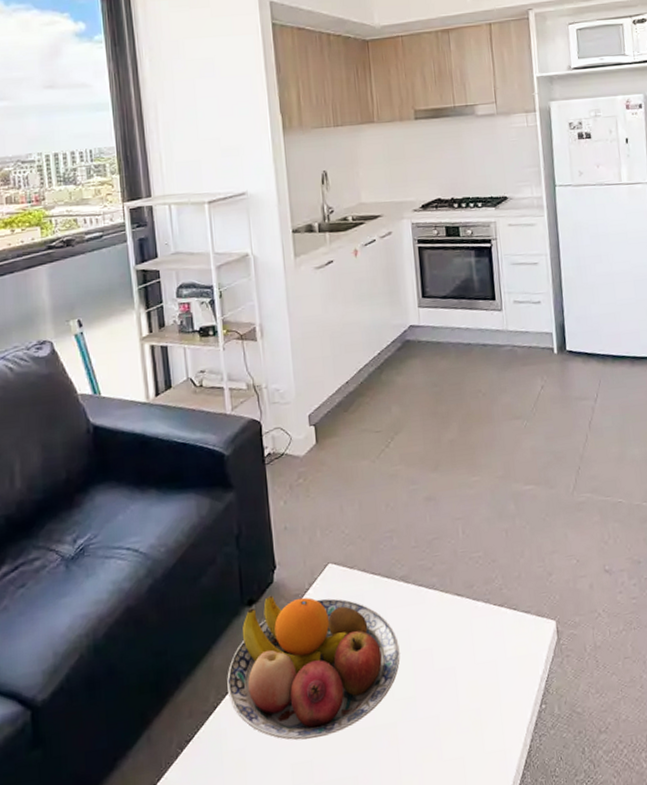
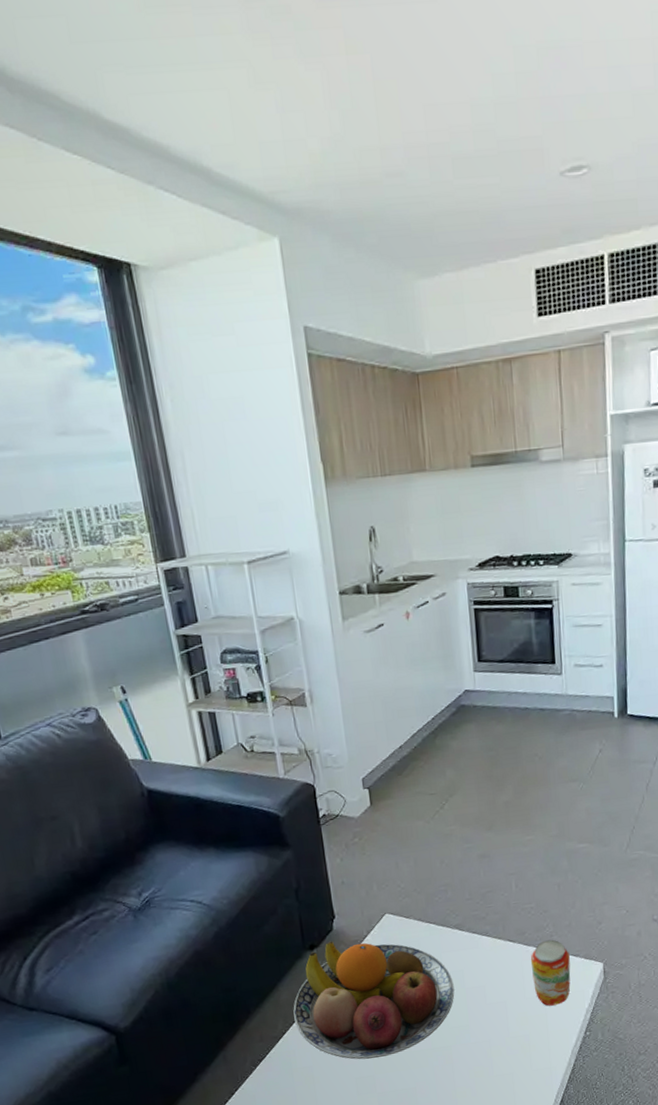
beverage can: none [479,593,523,673] -> present [530,939,571,1006]

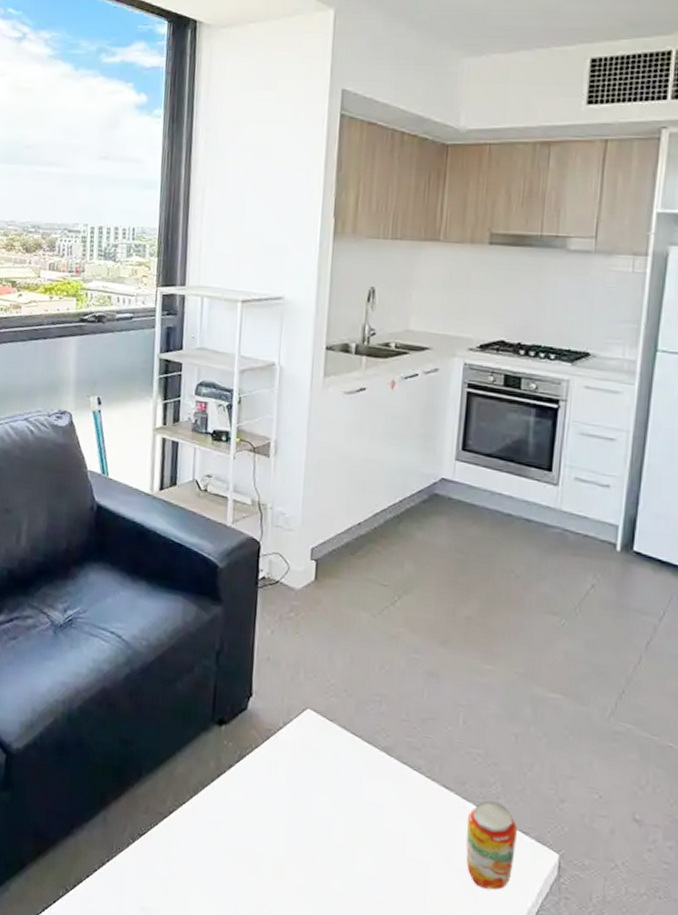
fruit bowl: present [293,941,455,1060] -> none [185,721,370,883]

